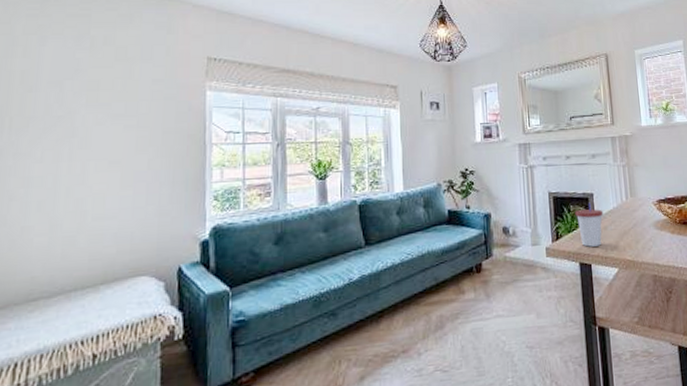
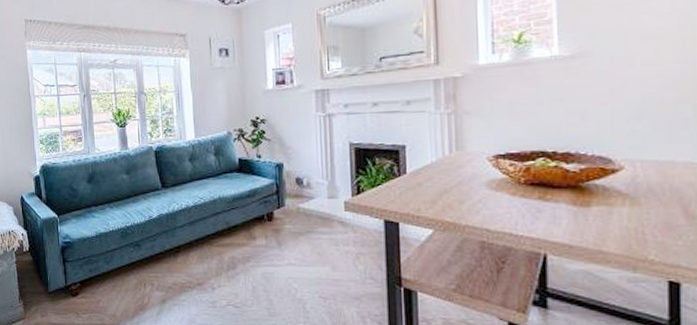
cup: present [575,203,604,247] -> none [381,156,418,204]

